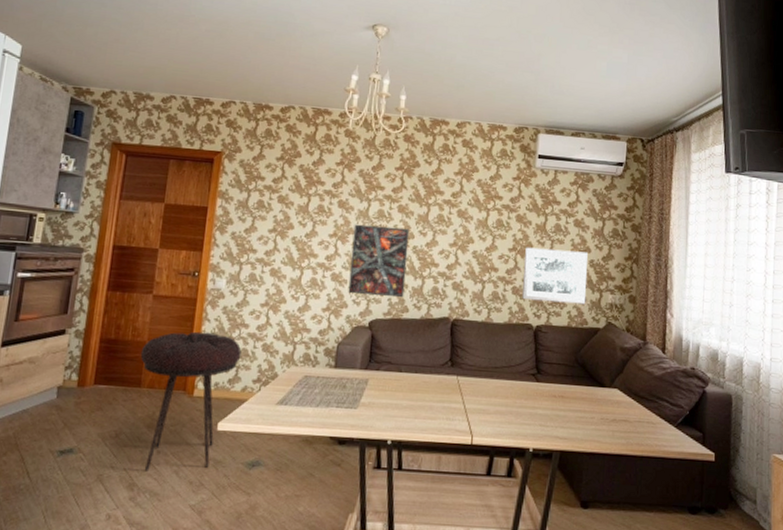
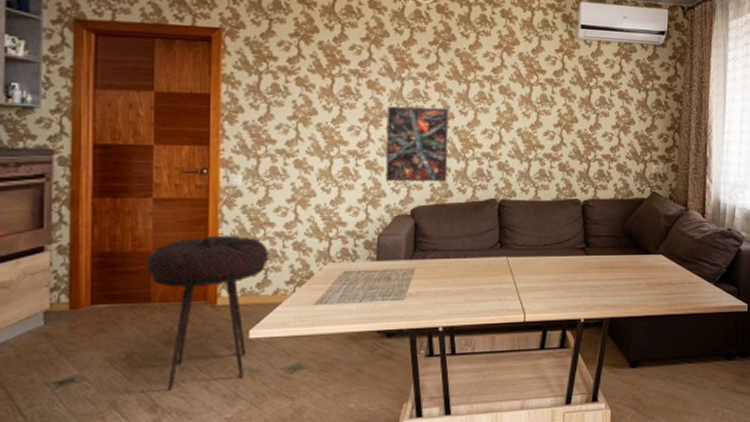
wall art: present [522,247,588,305] -> none [569,122,632,176]

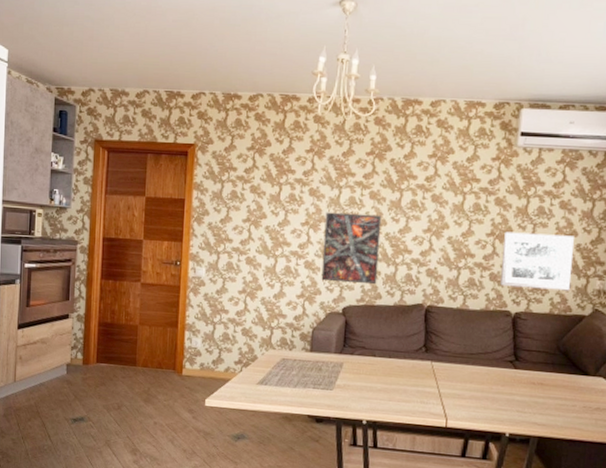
stool: present [145,235,269,391] -> none [134,316,223,439]
wall art: none [569,122,632,176] -> present [500,231,574,291]

